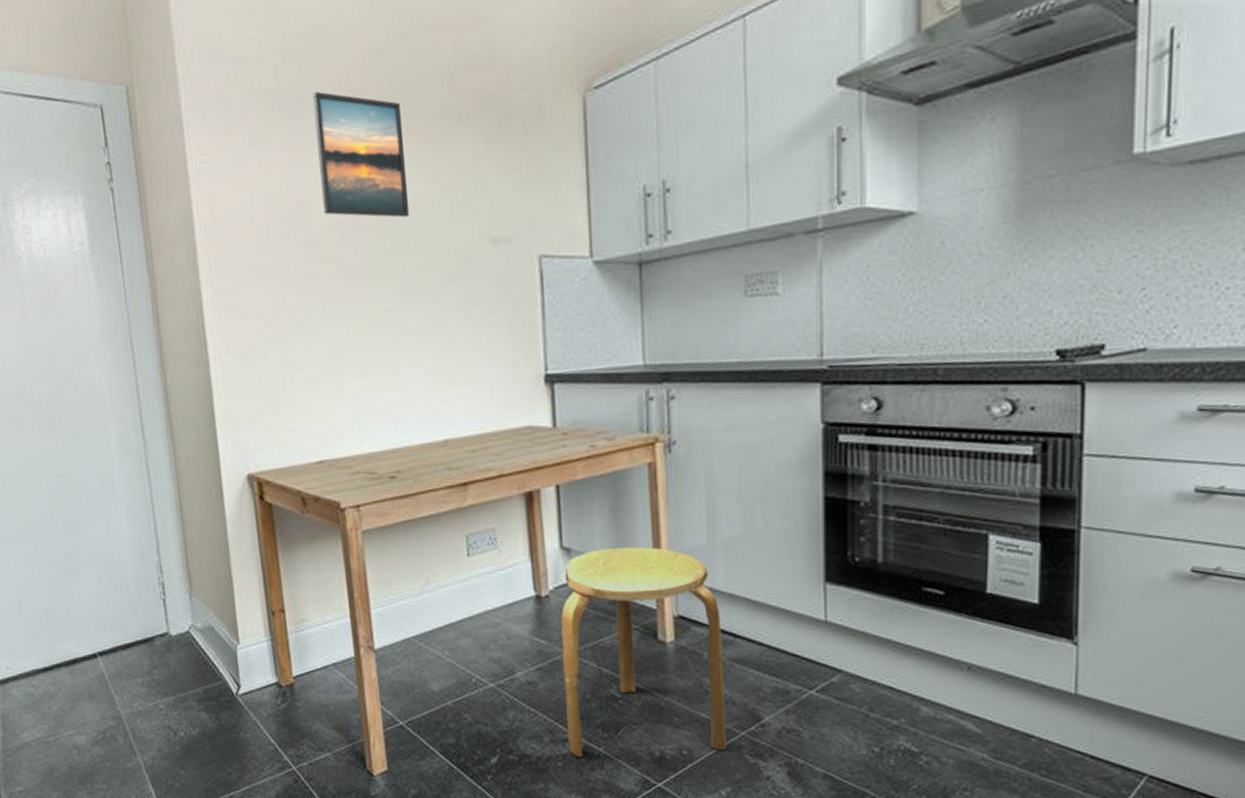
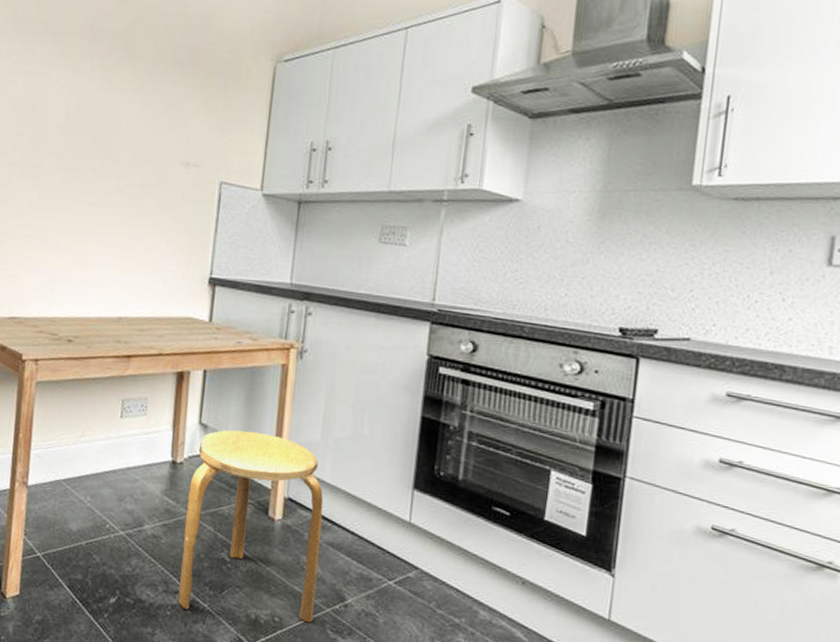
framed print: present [312,91,410,218] -> none [54,24,131,133]

